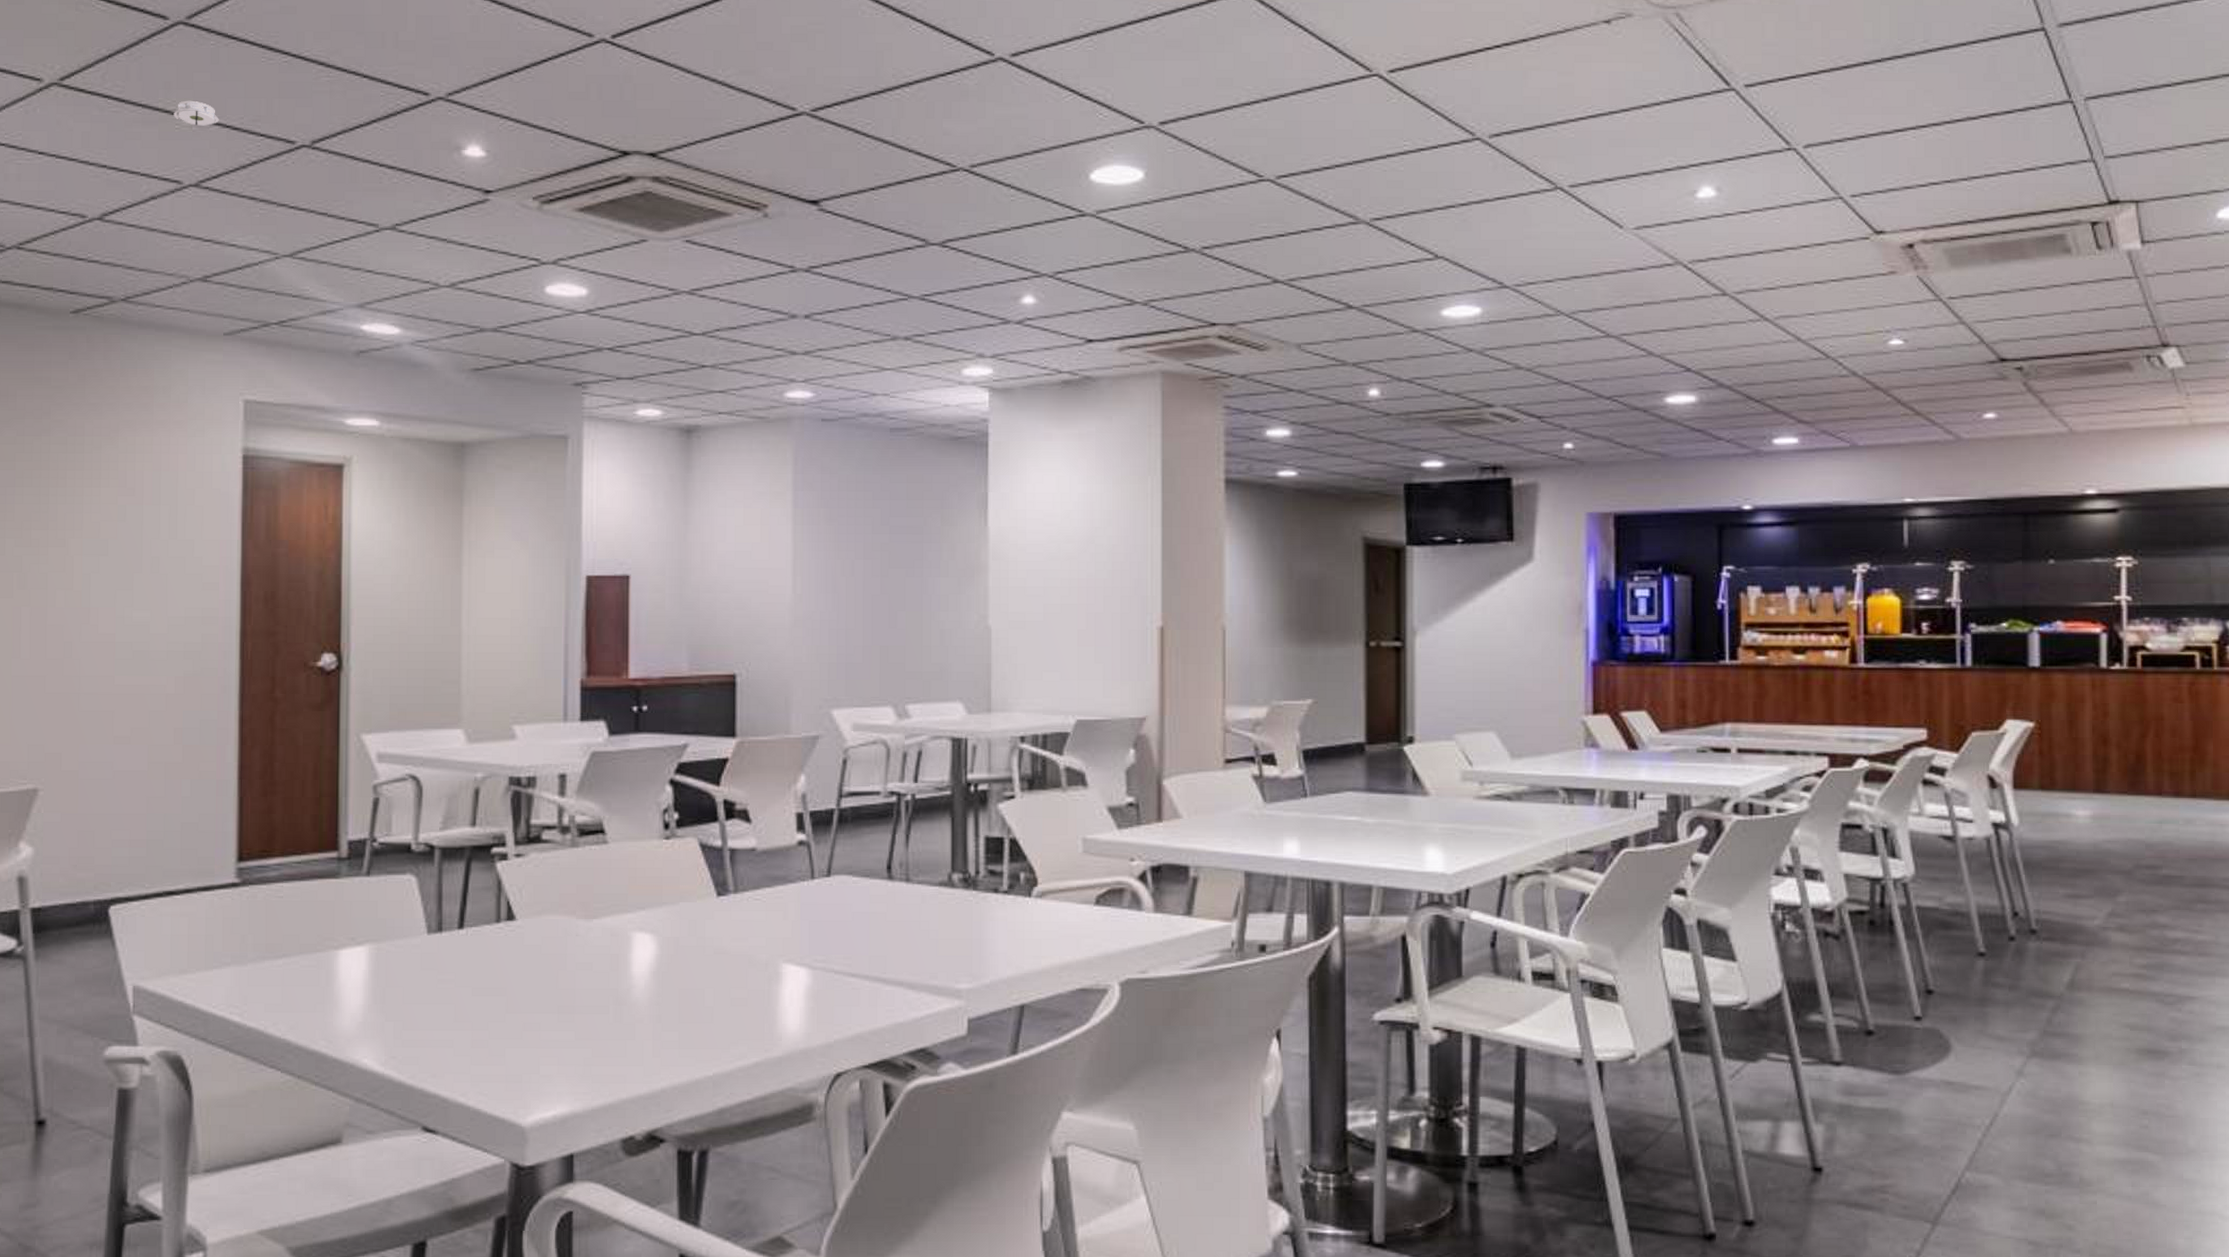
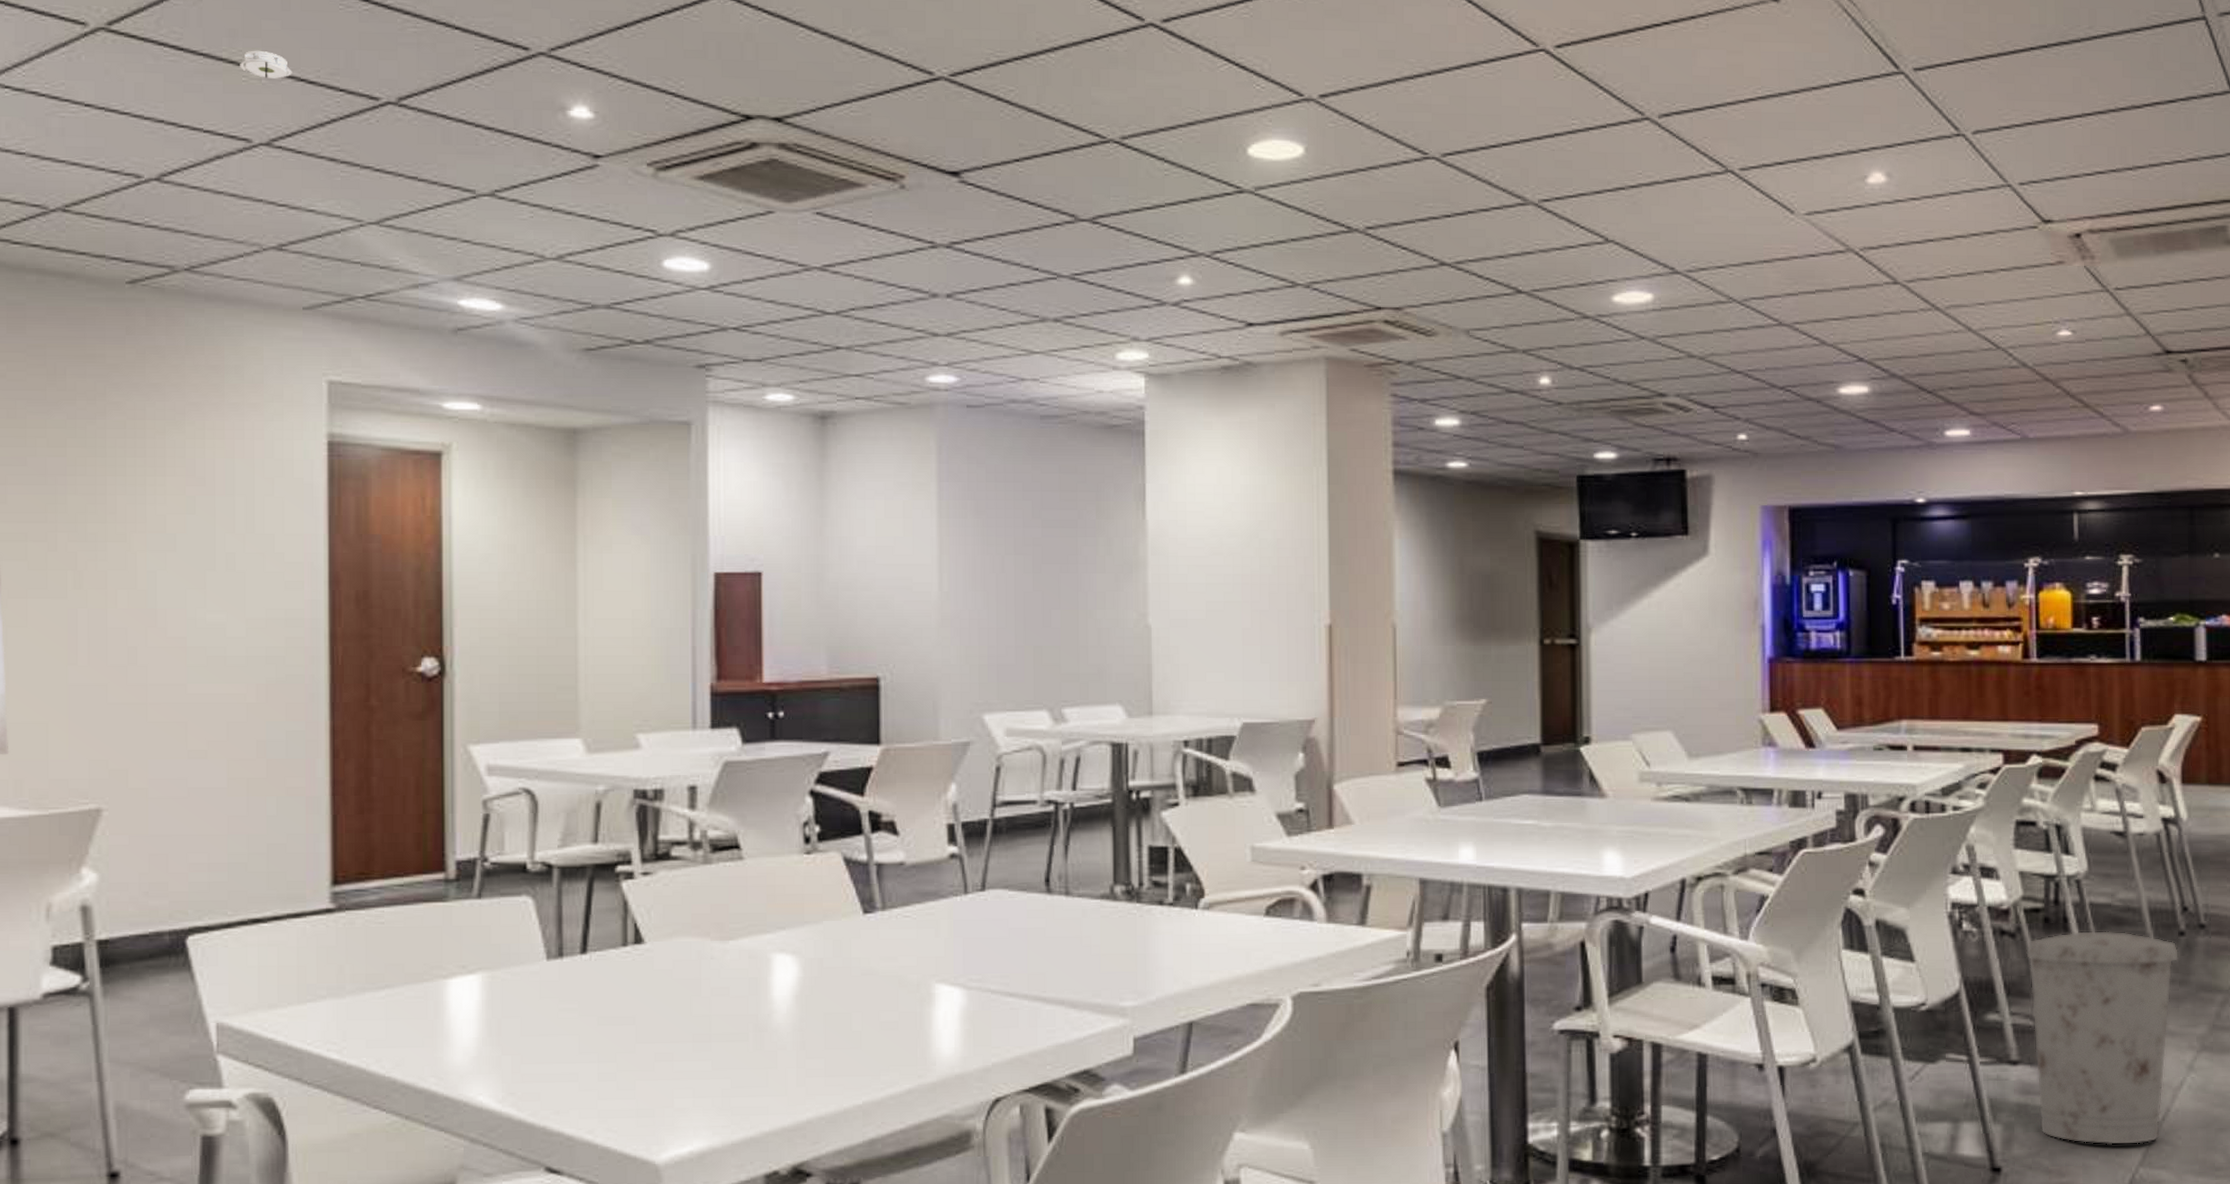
trash can: none [1851,933,2009,1149] -> present [2026,930,2179,1146]

